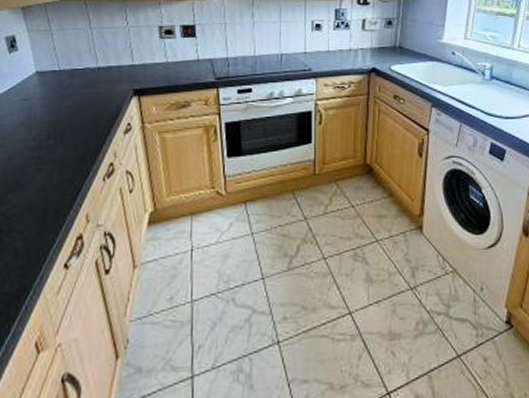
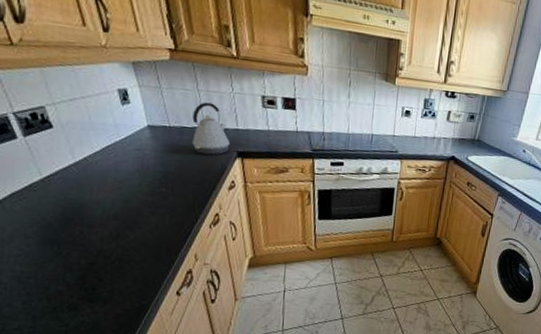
kettle: none [84,40,126,96] -> present [192,102,231,155]

